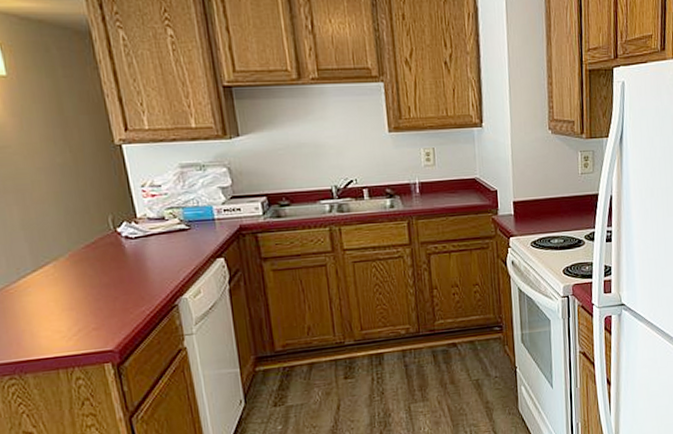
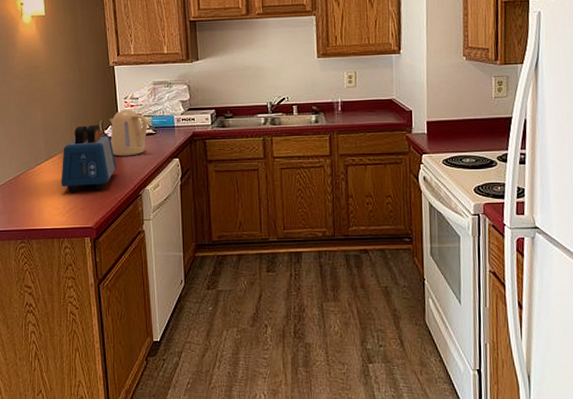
toaster: none [58,220,140,310] -> present [61,124,117,192]
kettle: none [121,199,179,260] -> present [109,109,148,157]

